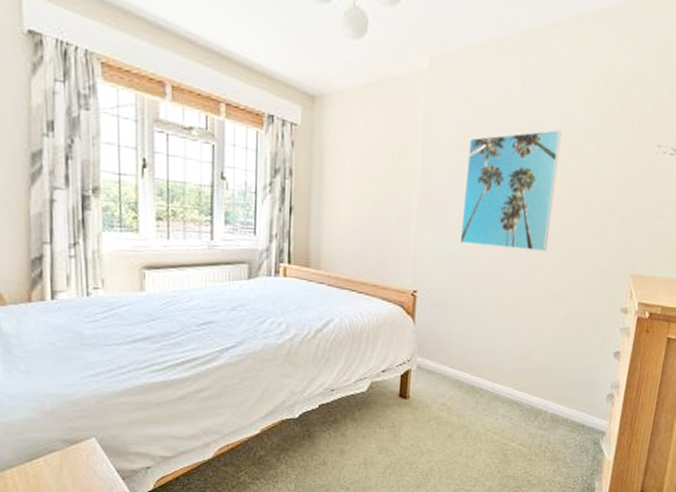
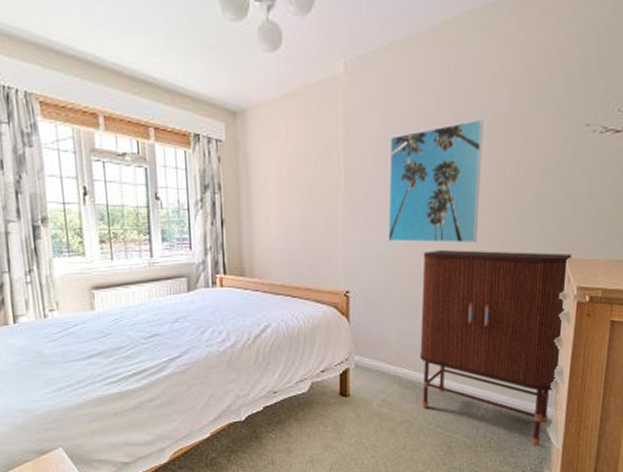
bar cabinet: none [480,256,636,458] -> present [420,250,573,447]

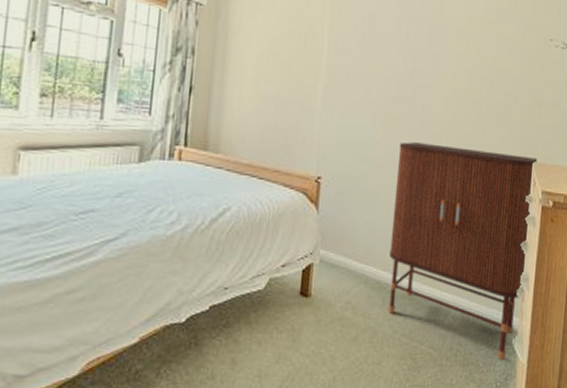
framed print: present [388,118,484,243] -> none [365,20,462,138]

